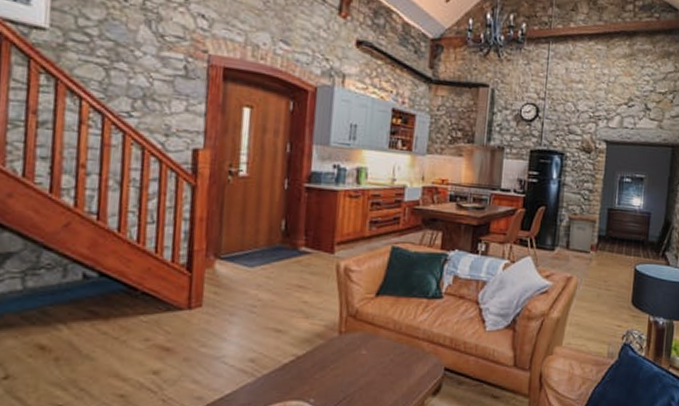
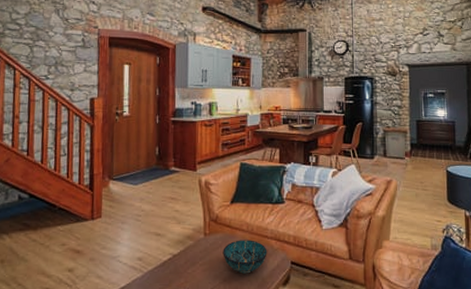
decorative bowl: none [361,340,417,381] -> present [223,240,267,274]

